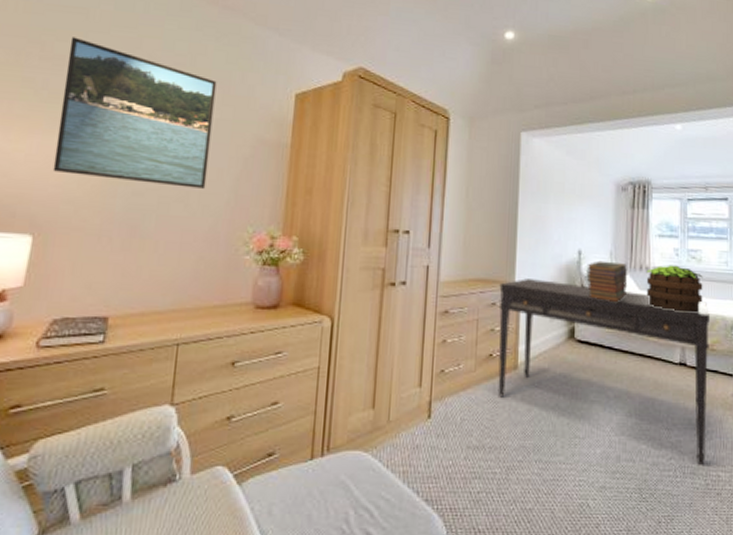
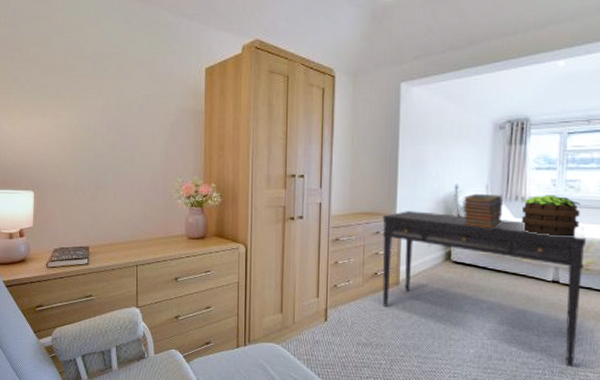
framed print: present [53,37,217,189] -> none [39,41,145,150]

